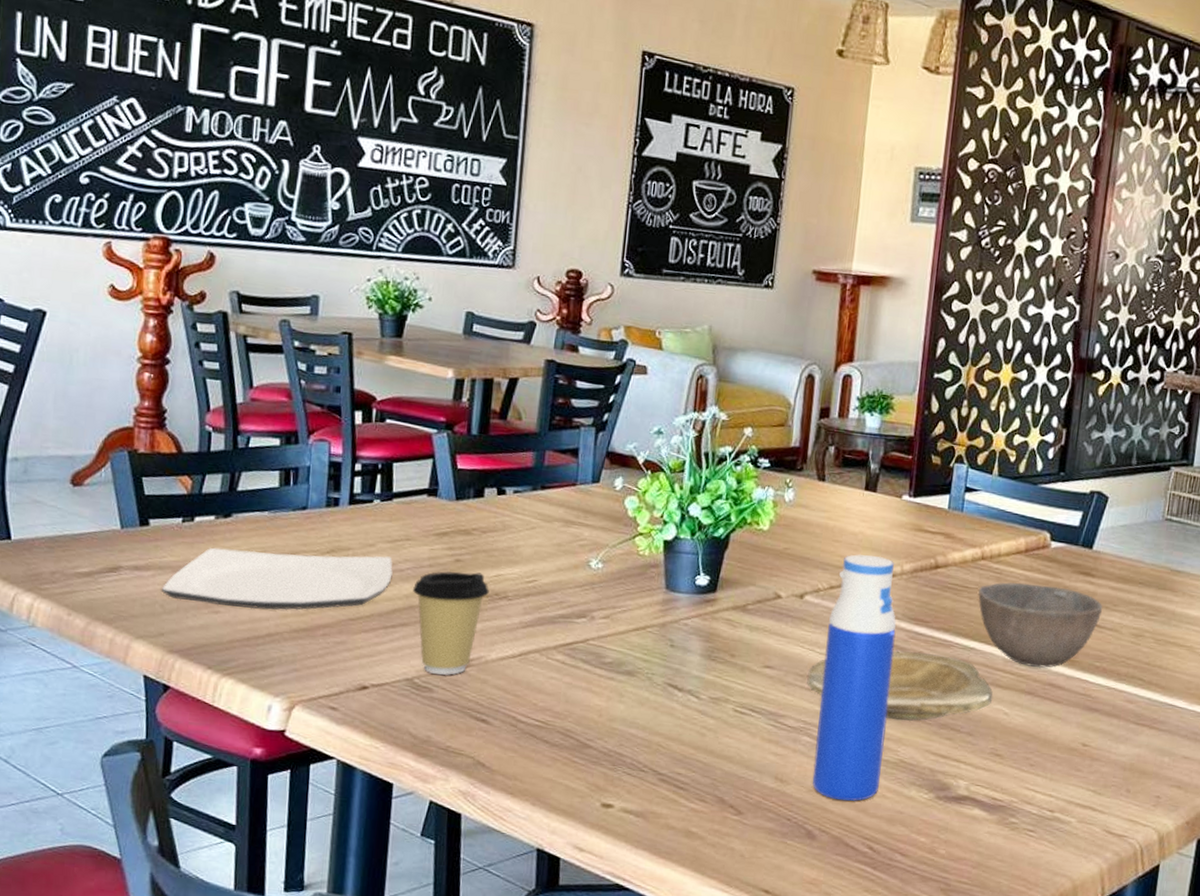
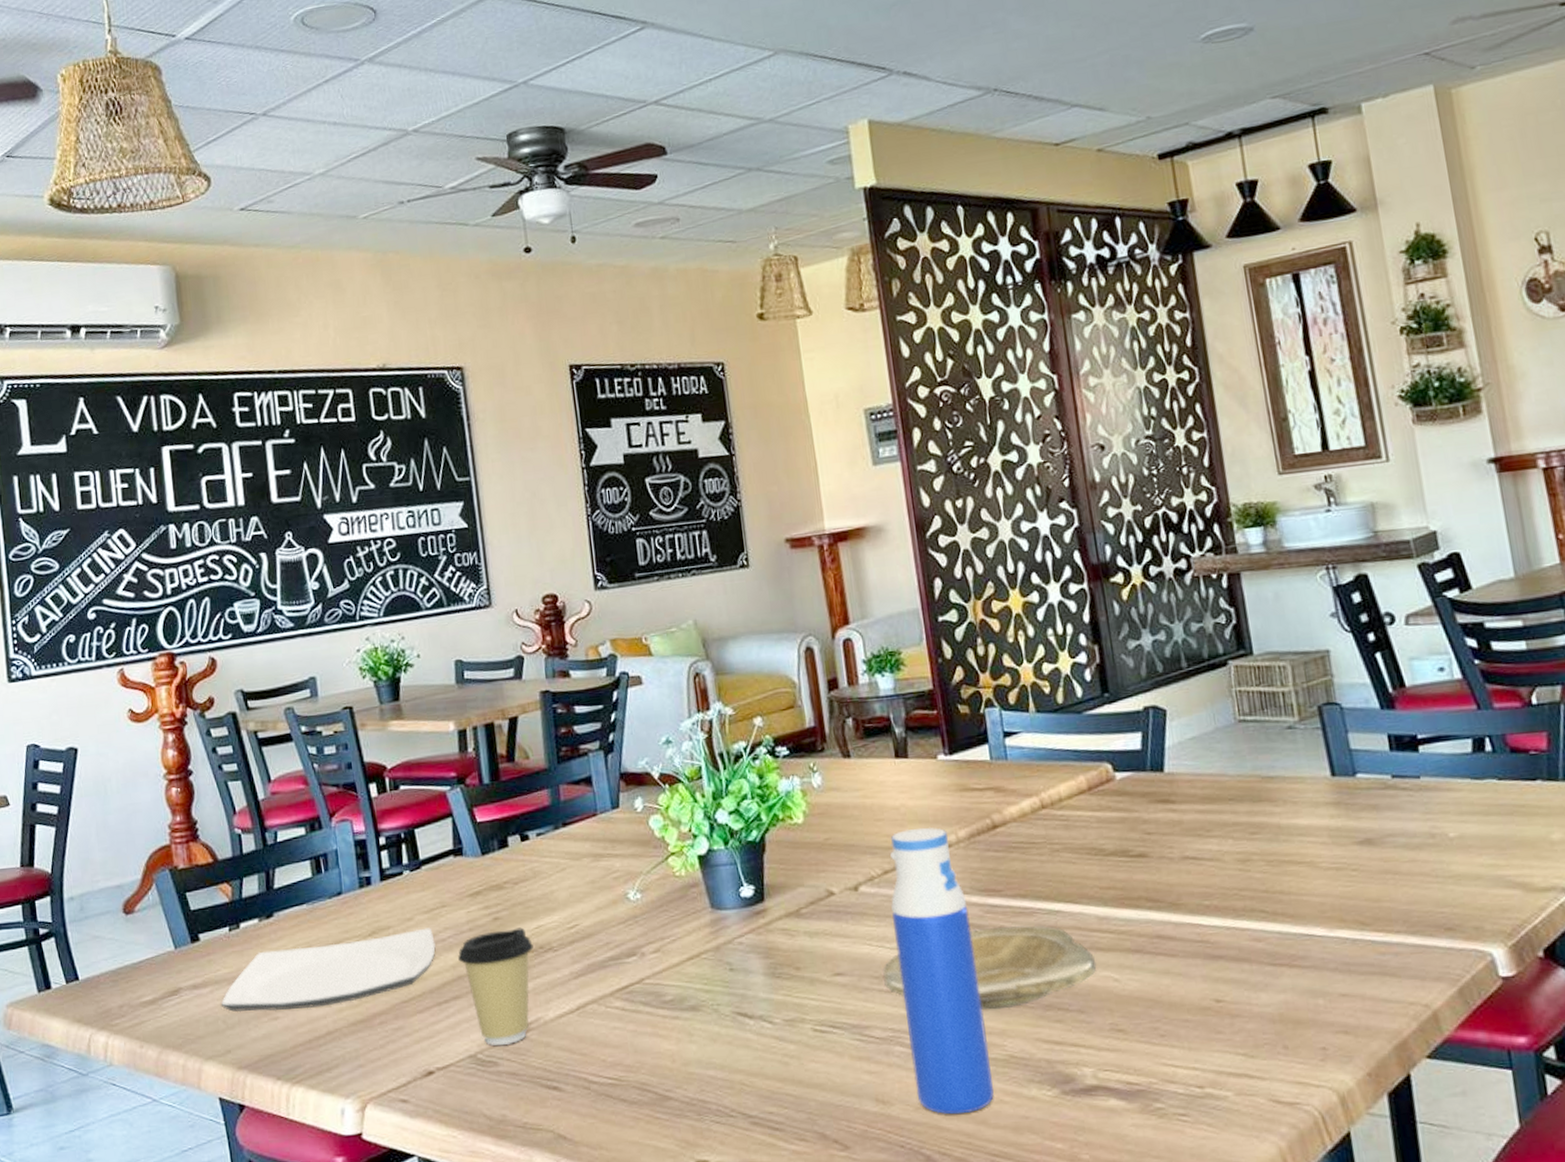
bowl: present [978,582,1102,668] -> none [1048,822,1195,920]

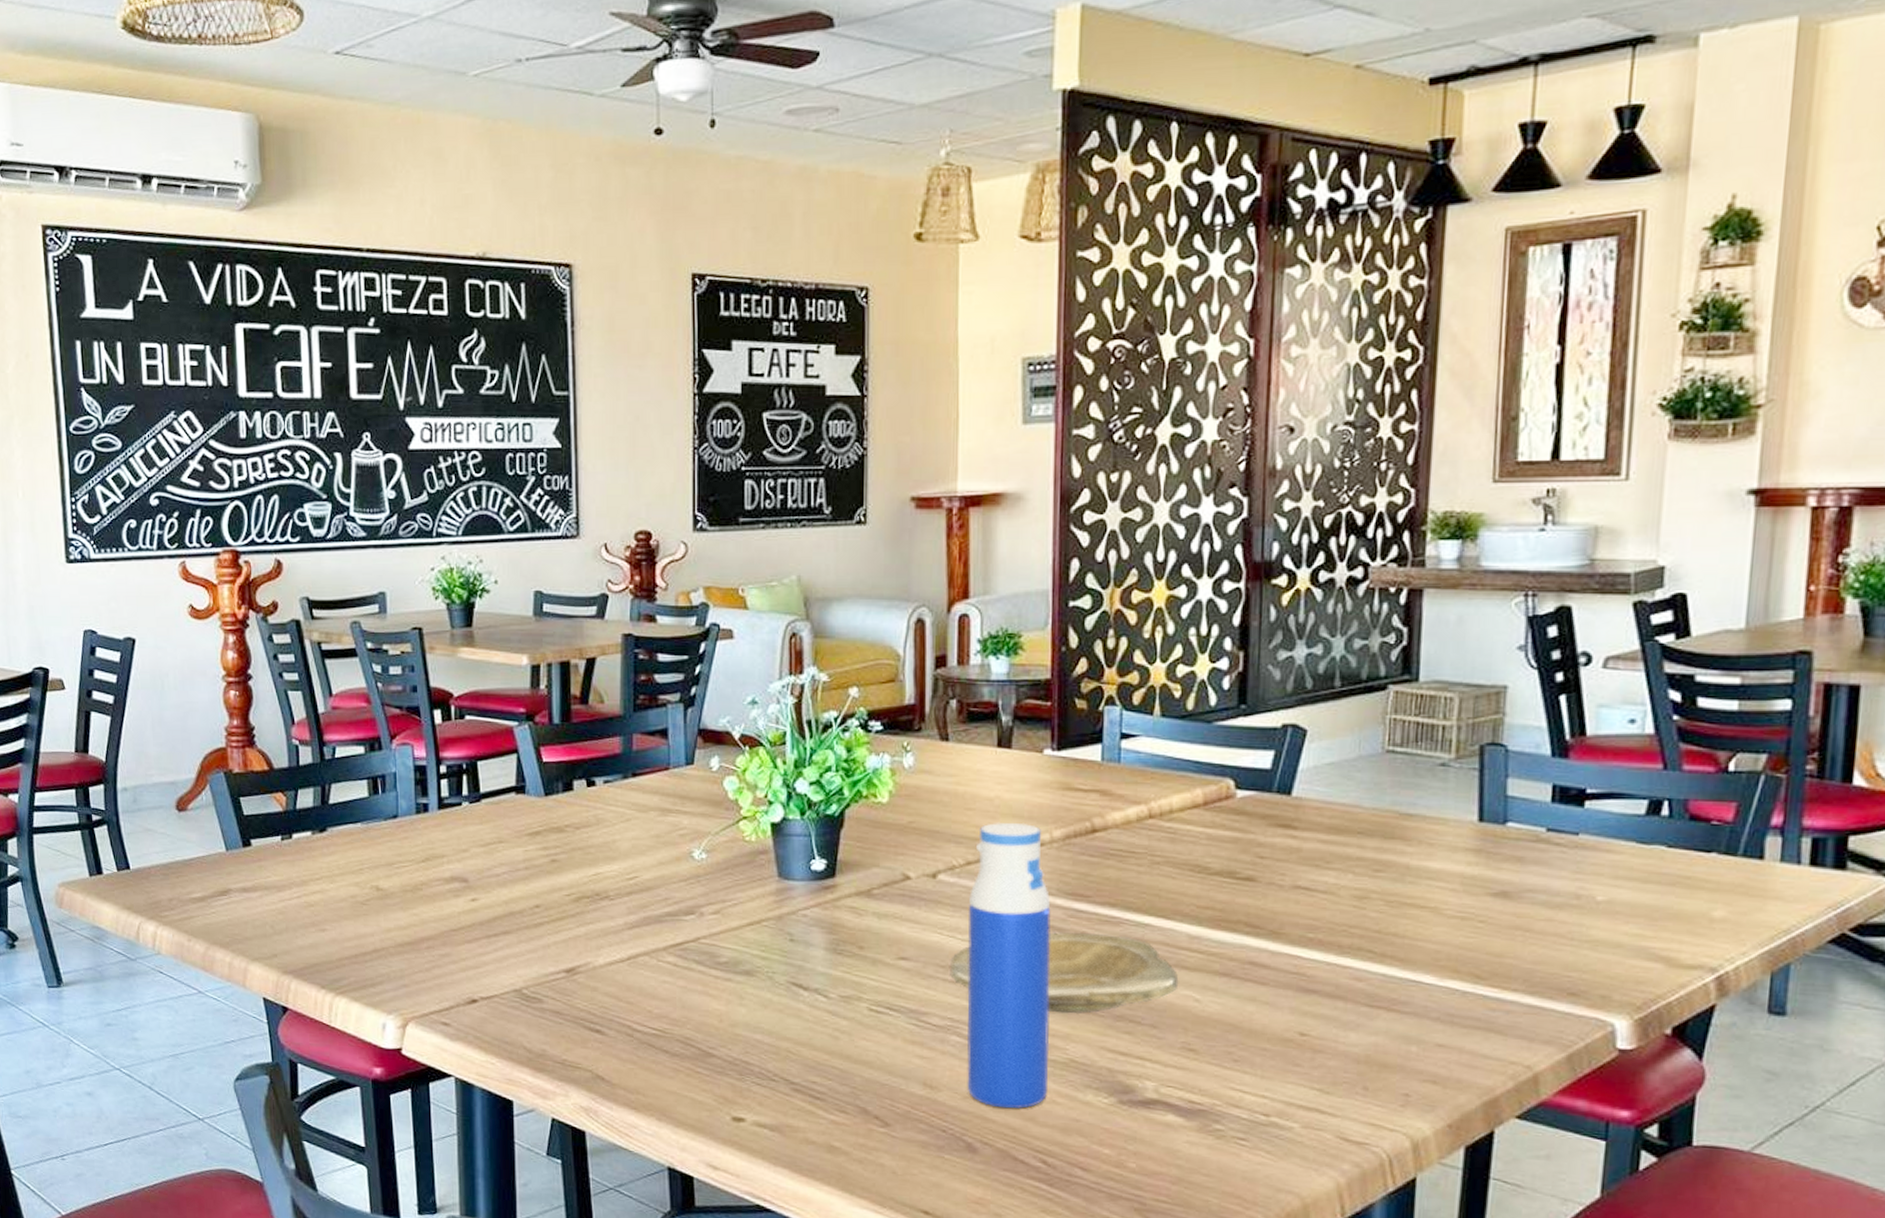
plate: present [222,928,436,1013] -> none [270,861,489,925]
coffee cup: present [458,927,534,1045] -> none [511,872,589,984]

